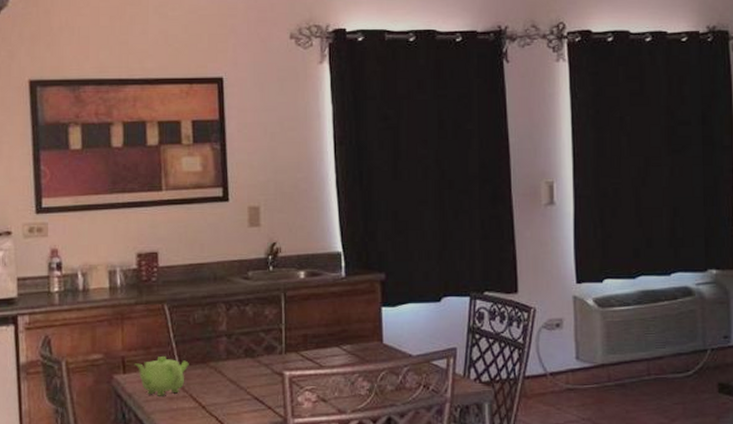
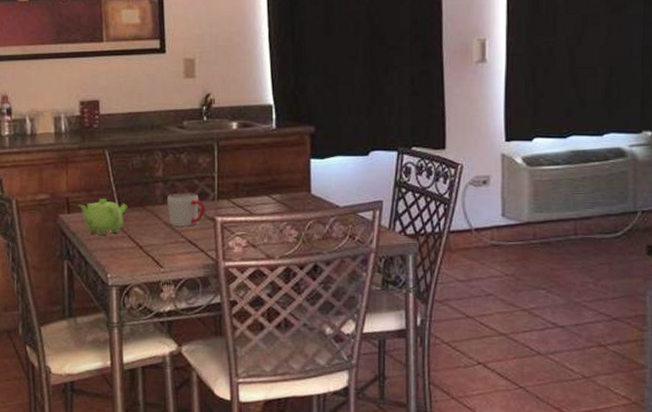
mug: none [231,347,272,383] -> present [166,193,205,227]

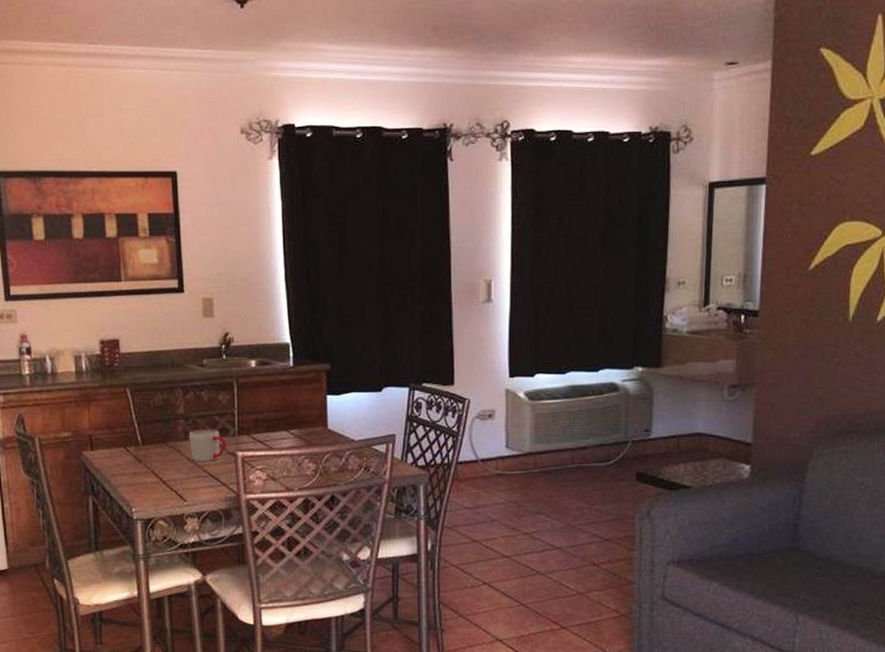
teapot: present [77,199,128,236] -> none [100,436,150,472]

